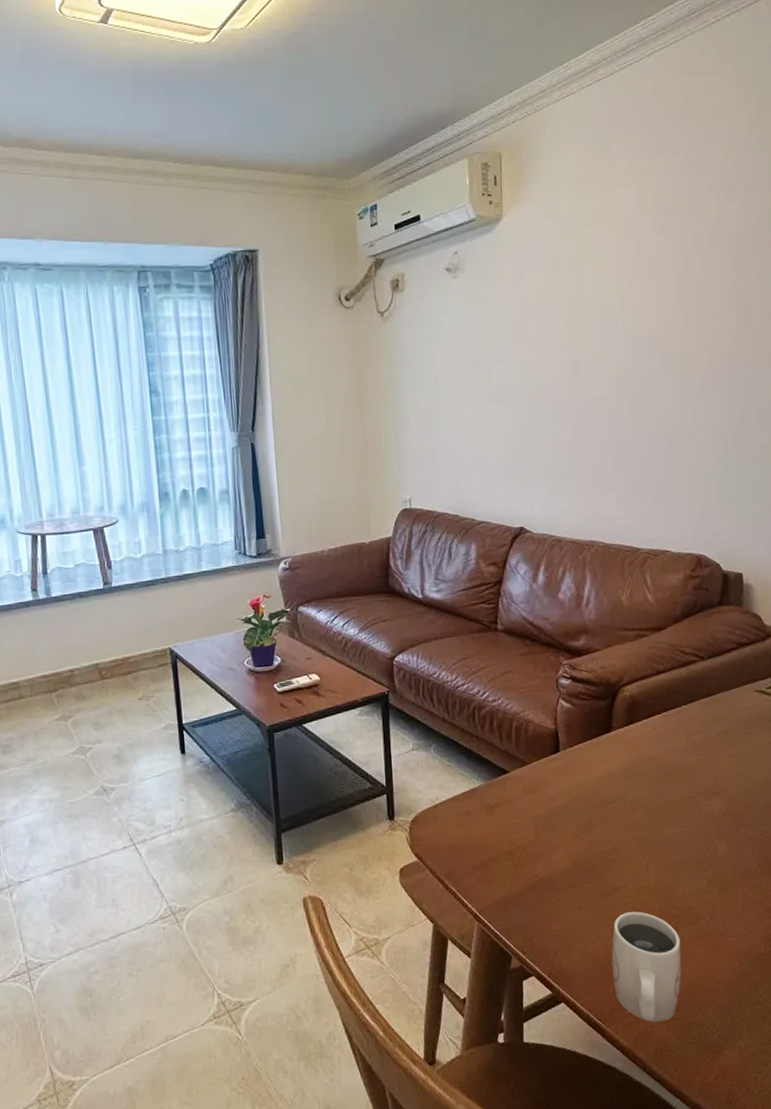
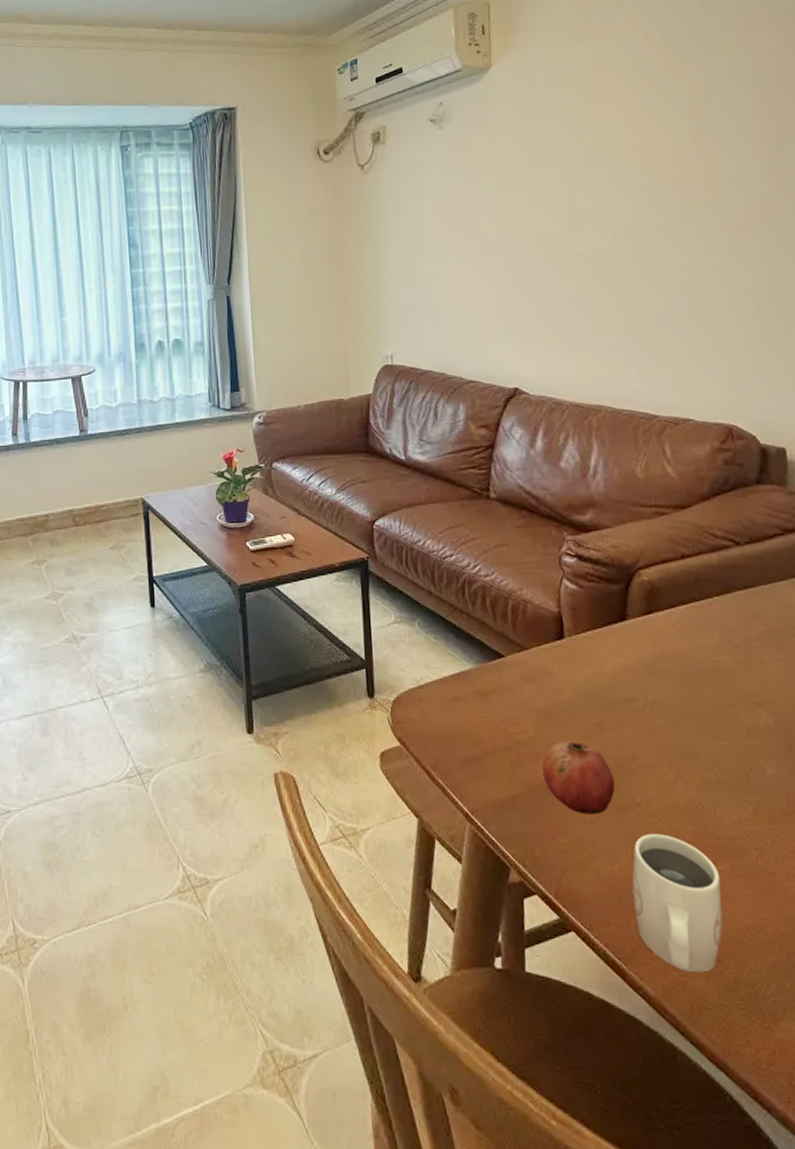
fruit: none [540,840,599,903] -> present [542,741,615,814]

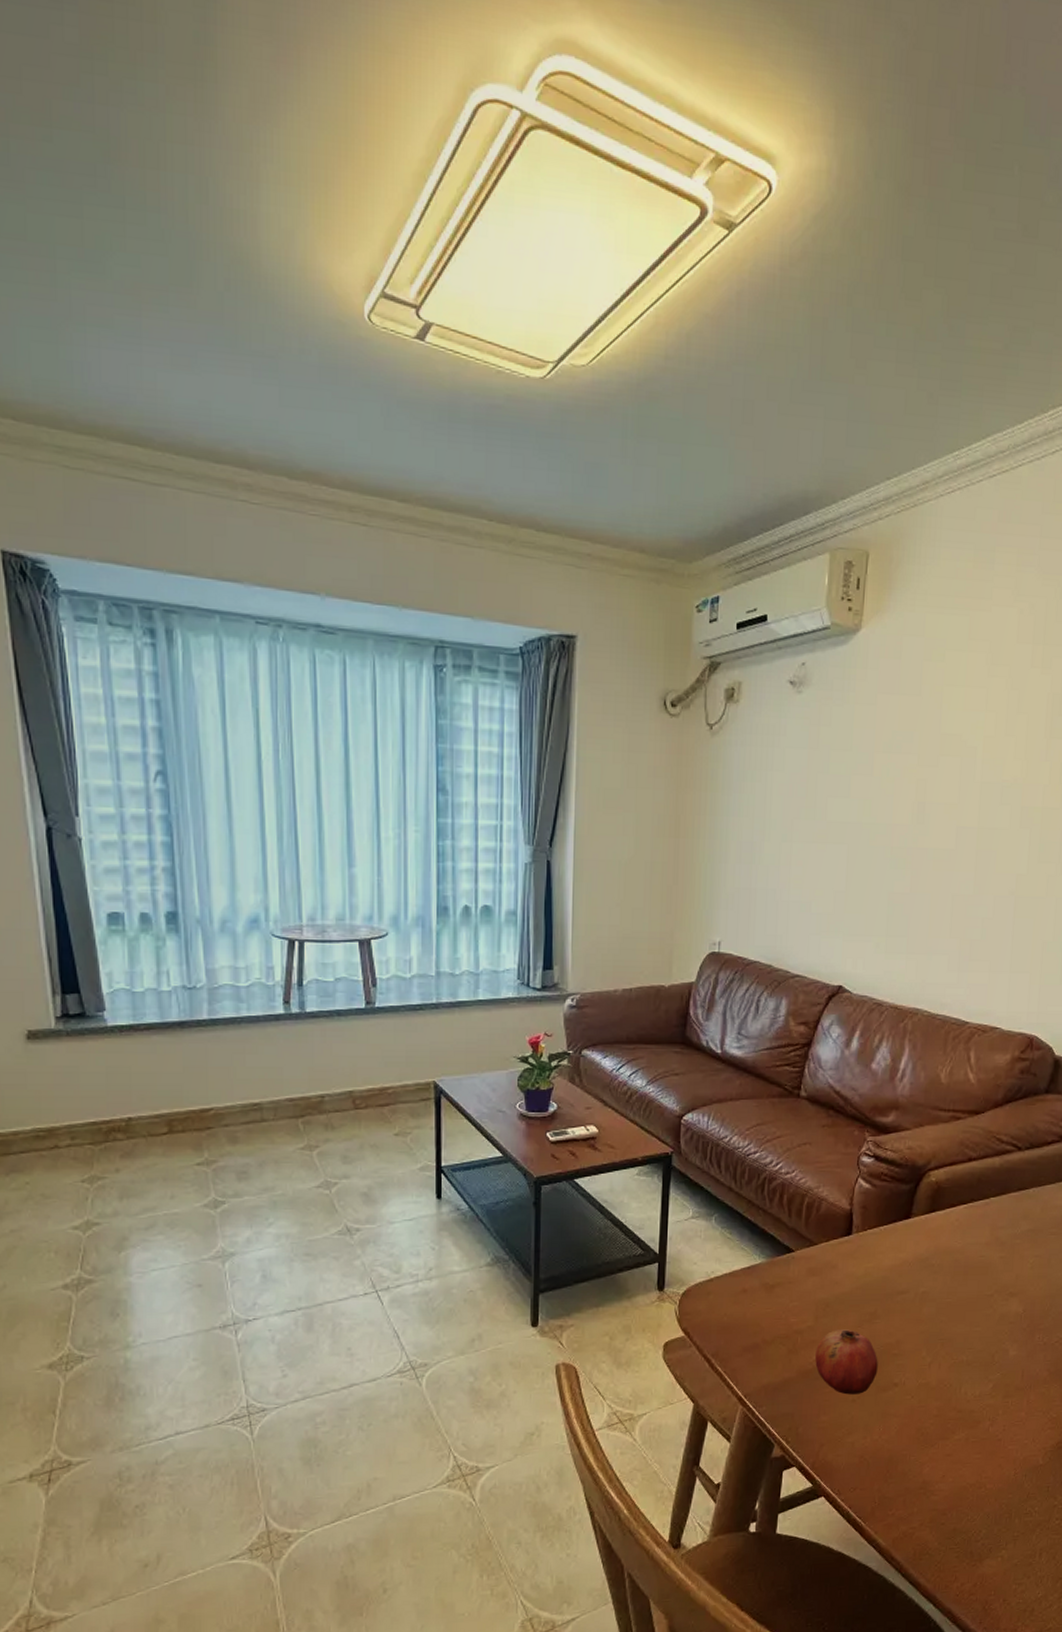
mug: present [632,834,723,973] -> none [878,1410,956,1525]

